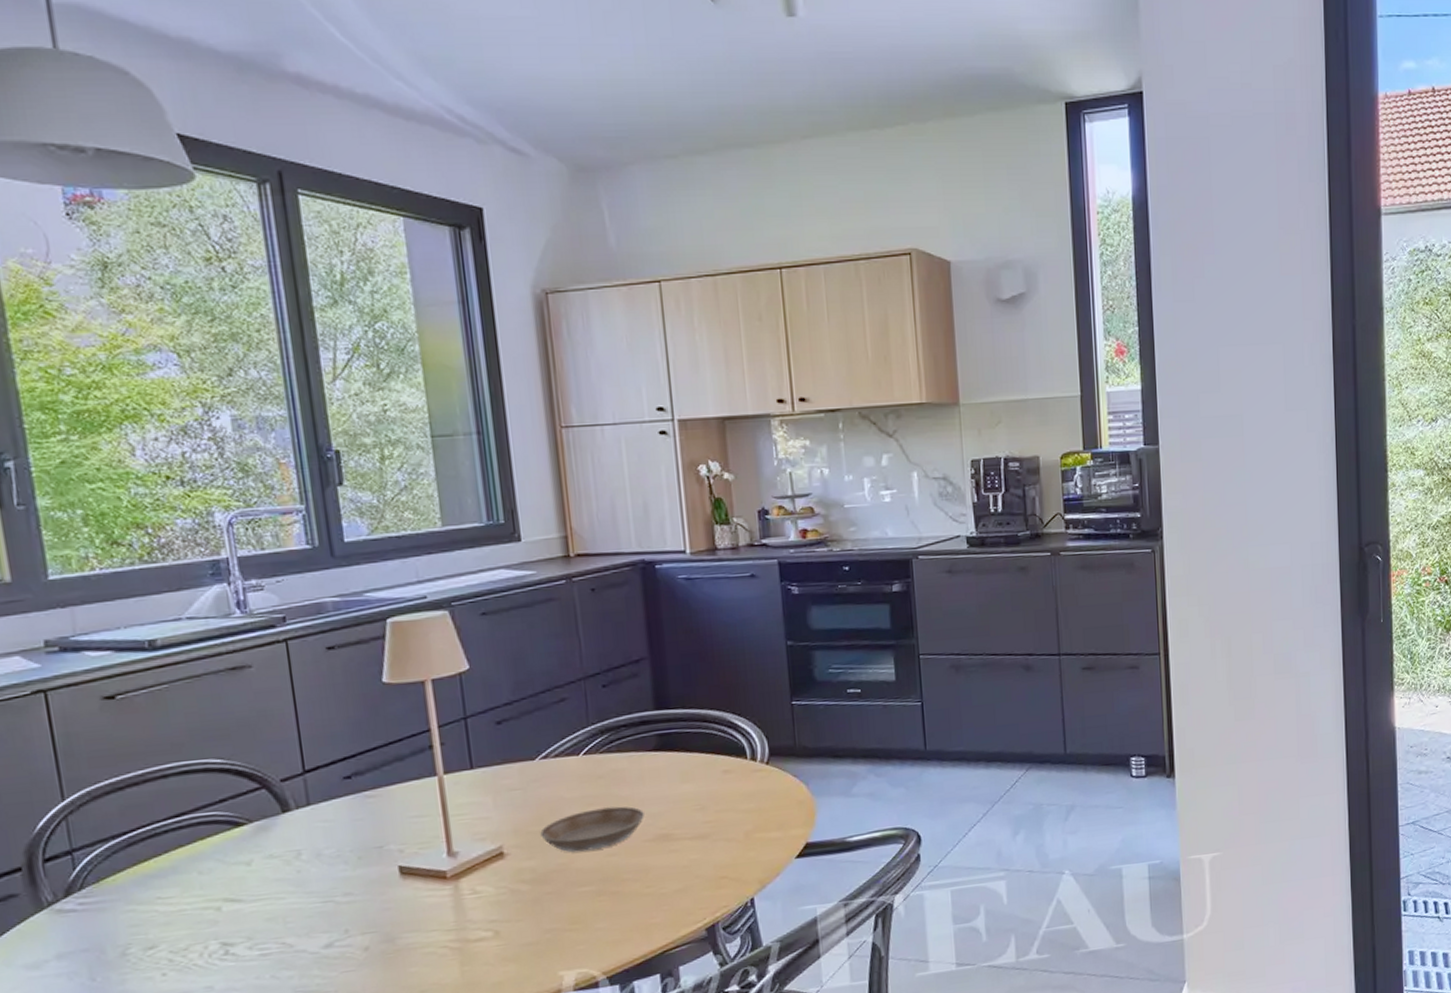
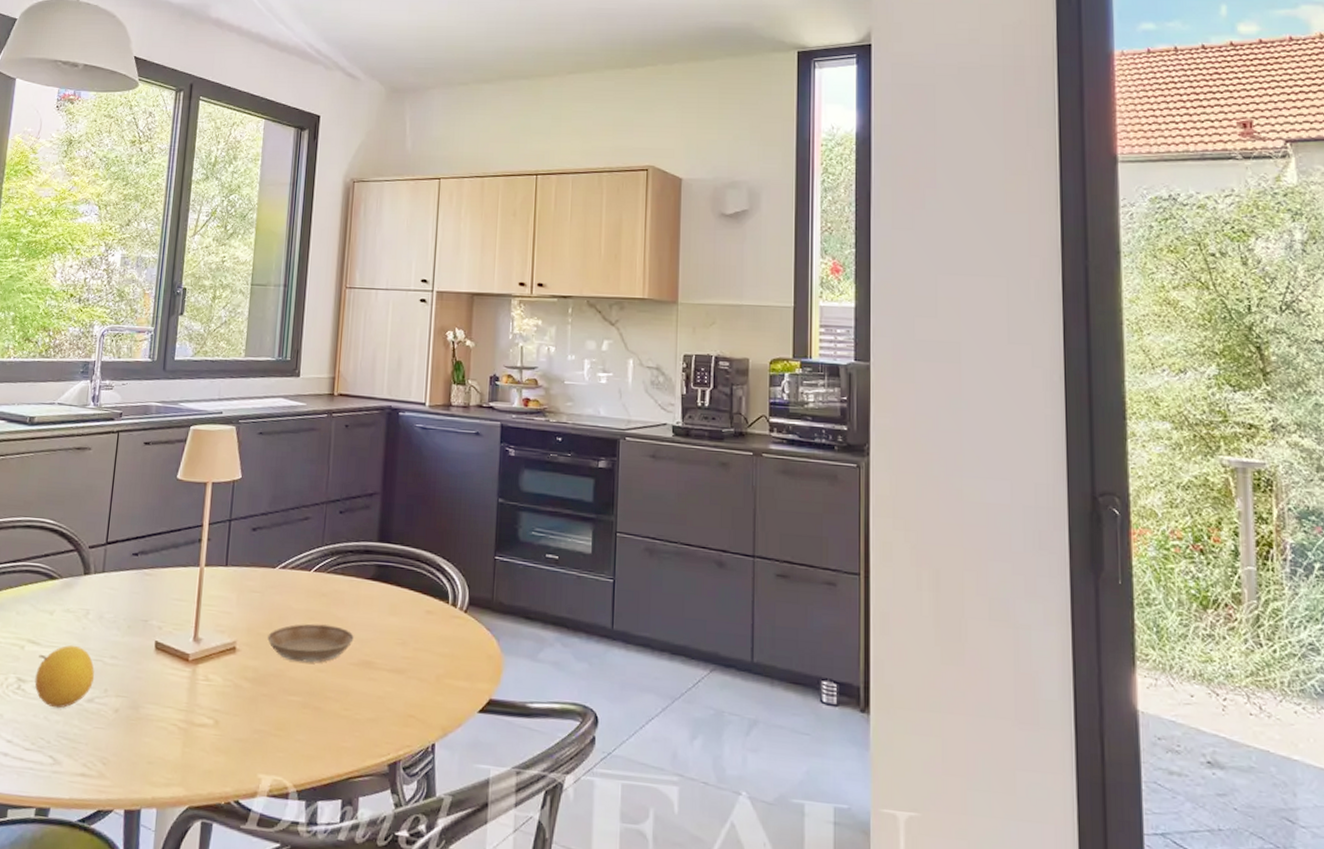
fruit: none [244,892,328,964] -> present [34,645,95,709]

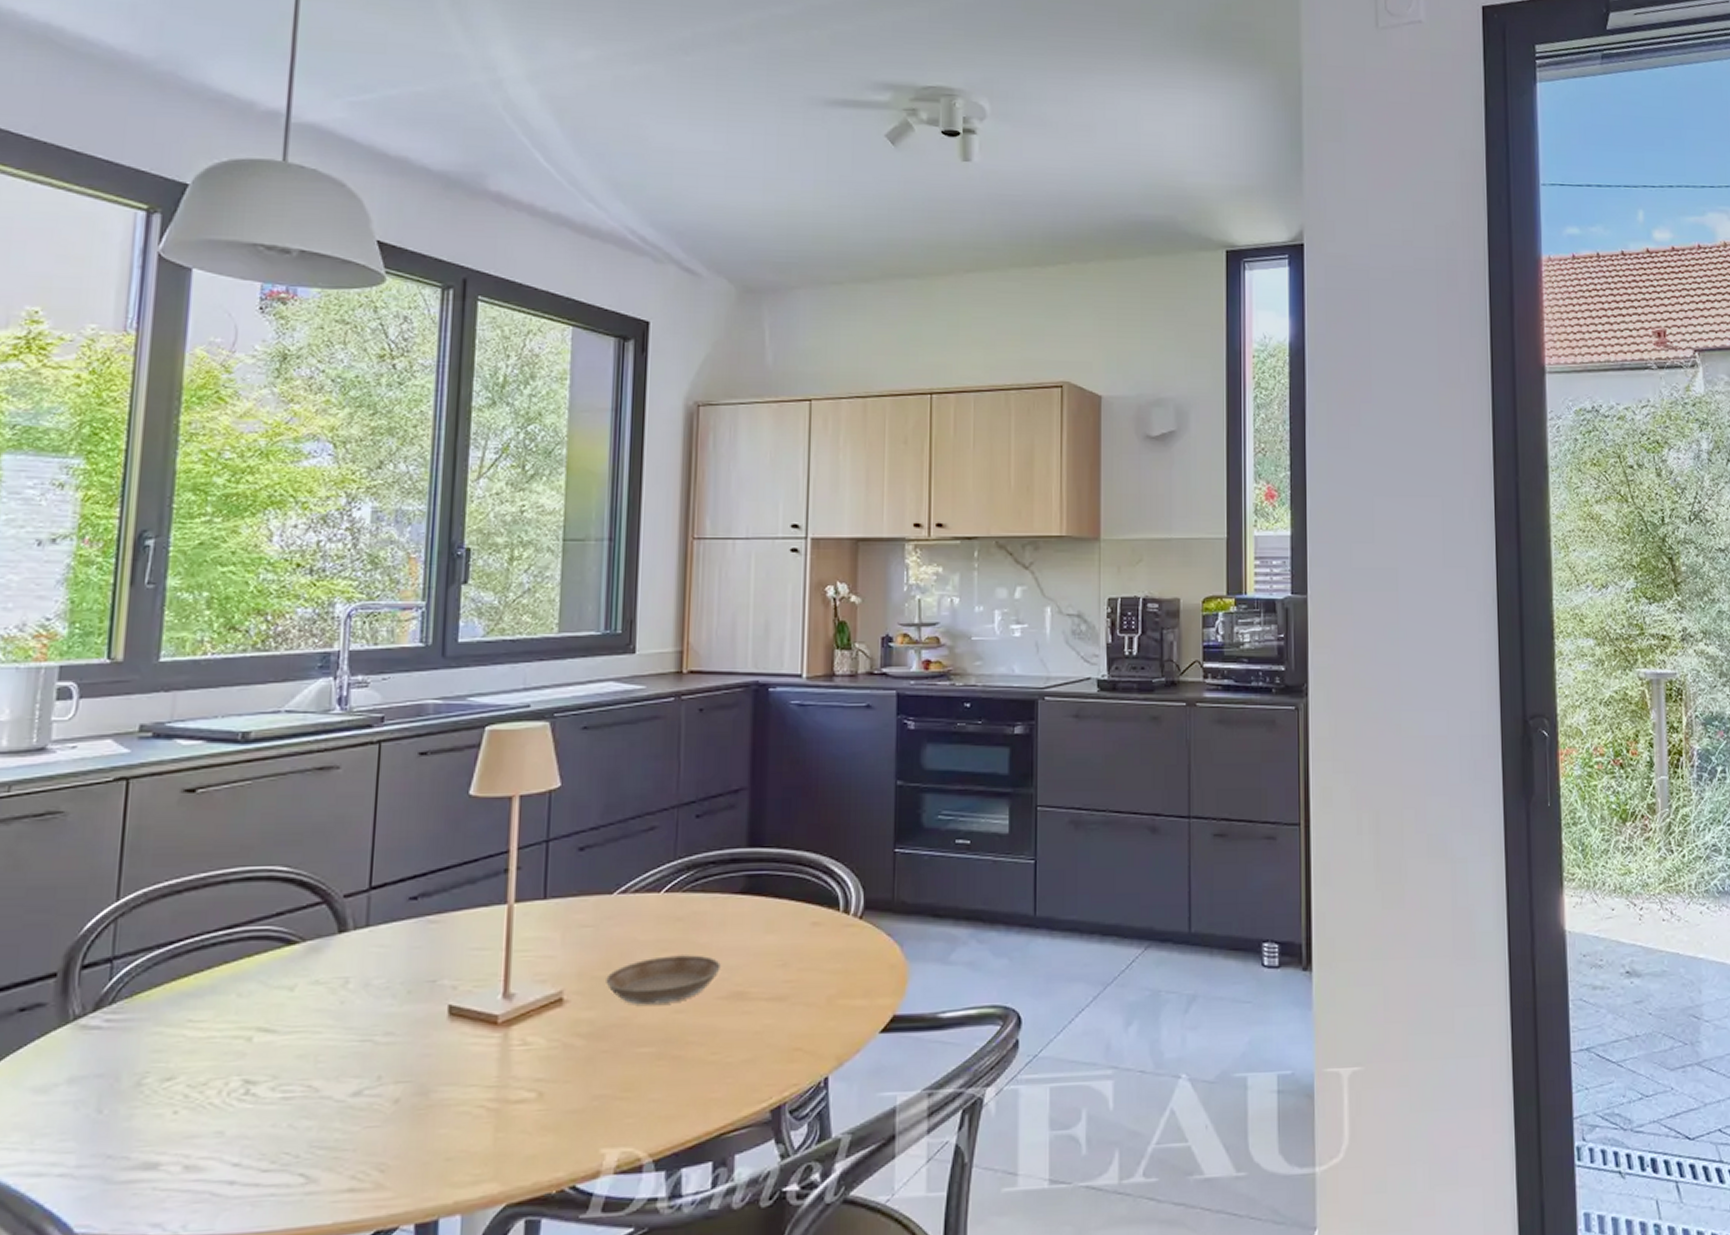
fruit: present [34,645,95,709] -> none [271,1026,362,1112]

